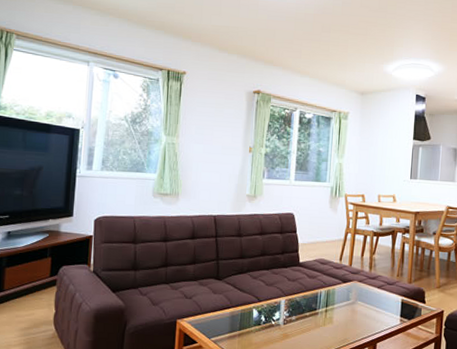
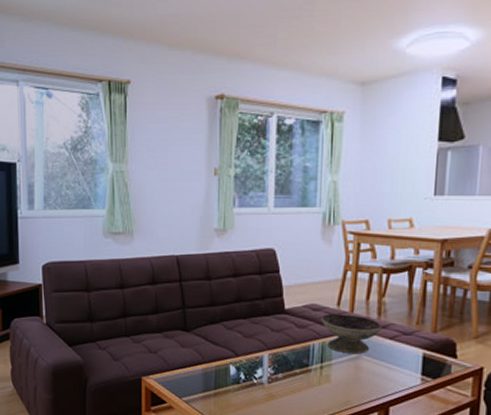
decorative bowl: none [327,267,373,300] -> present [321,314,382,354]

